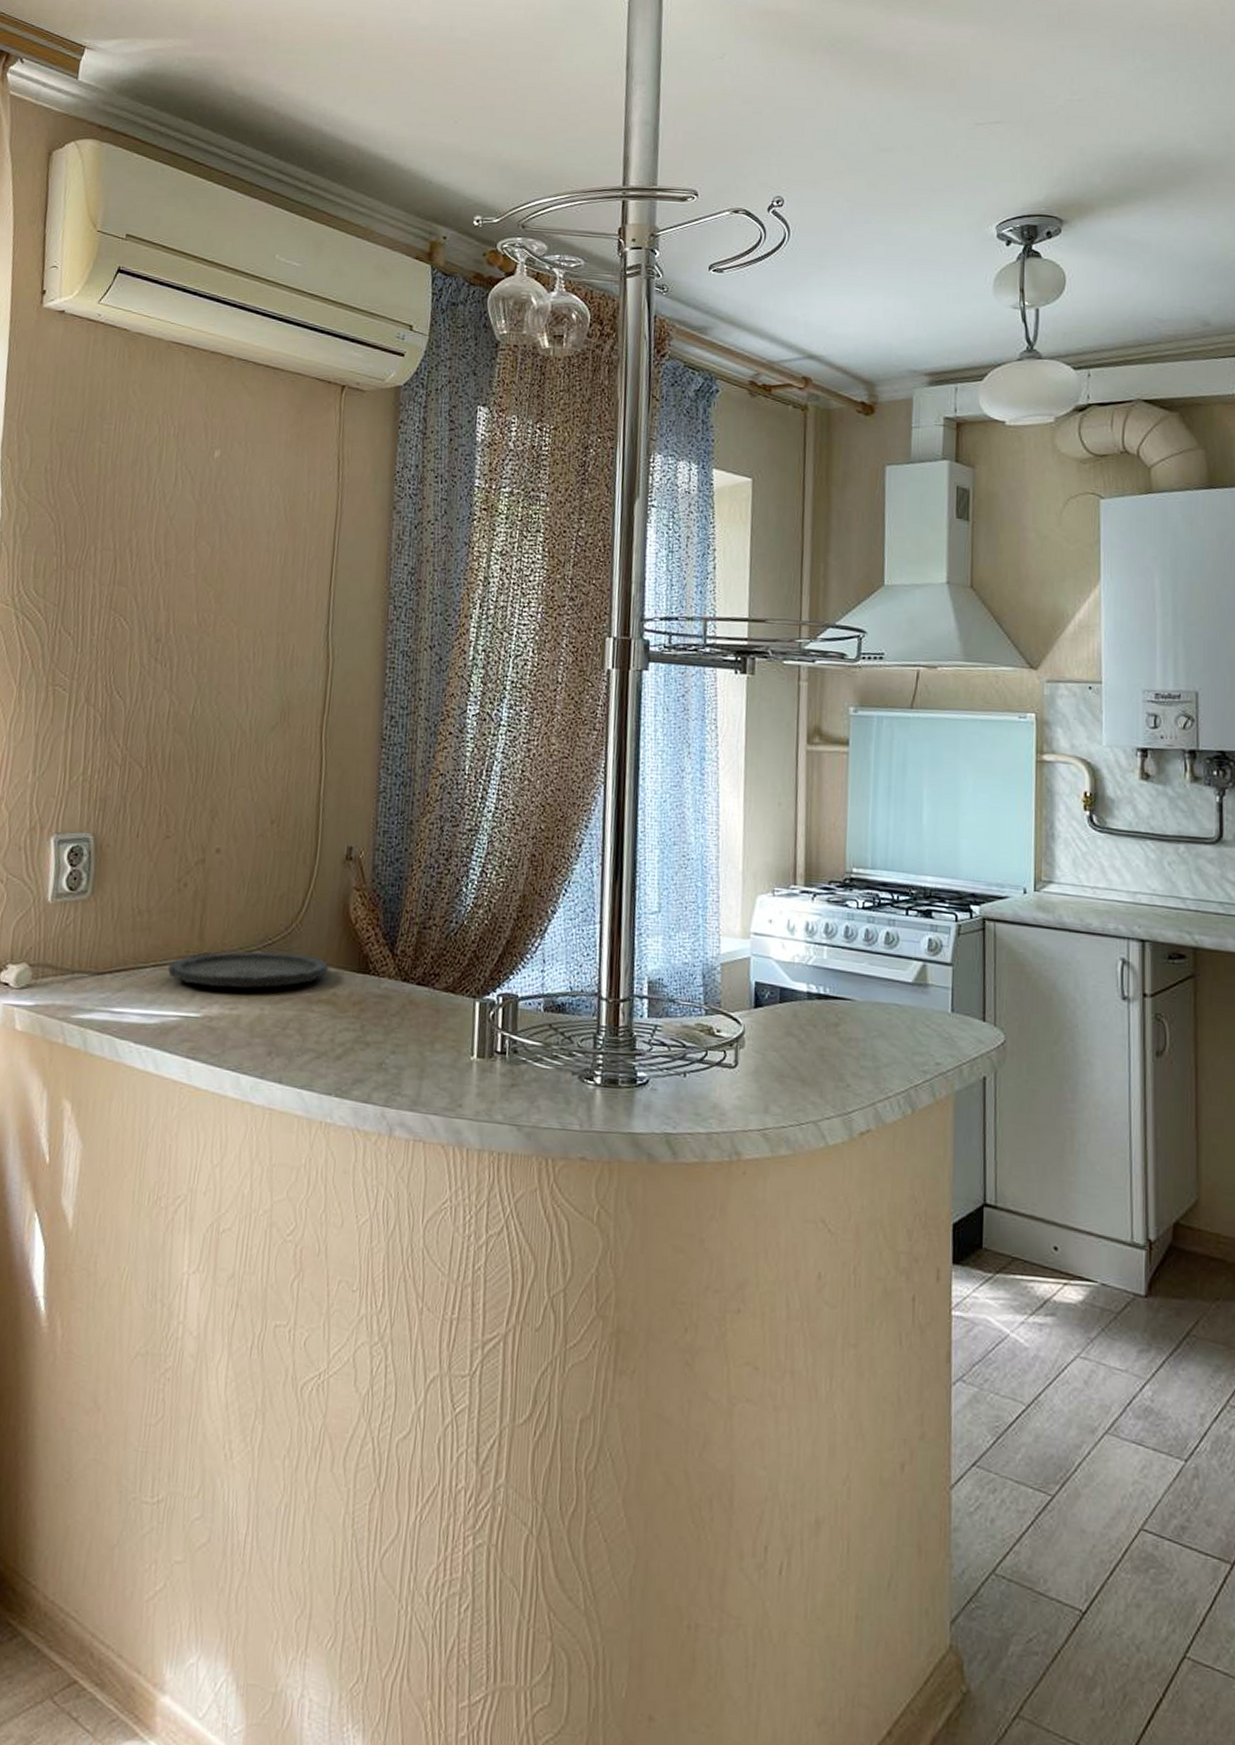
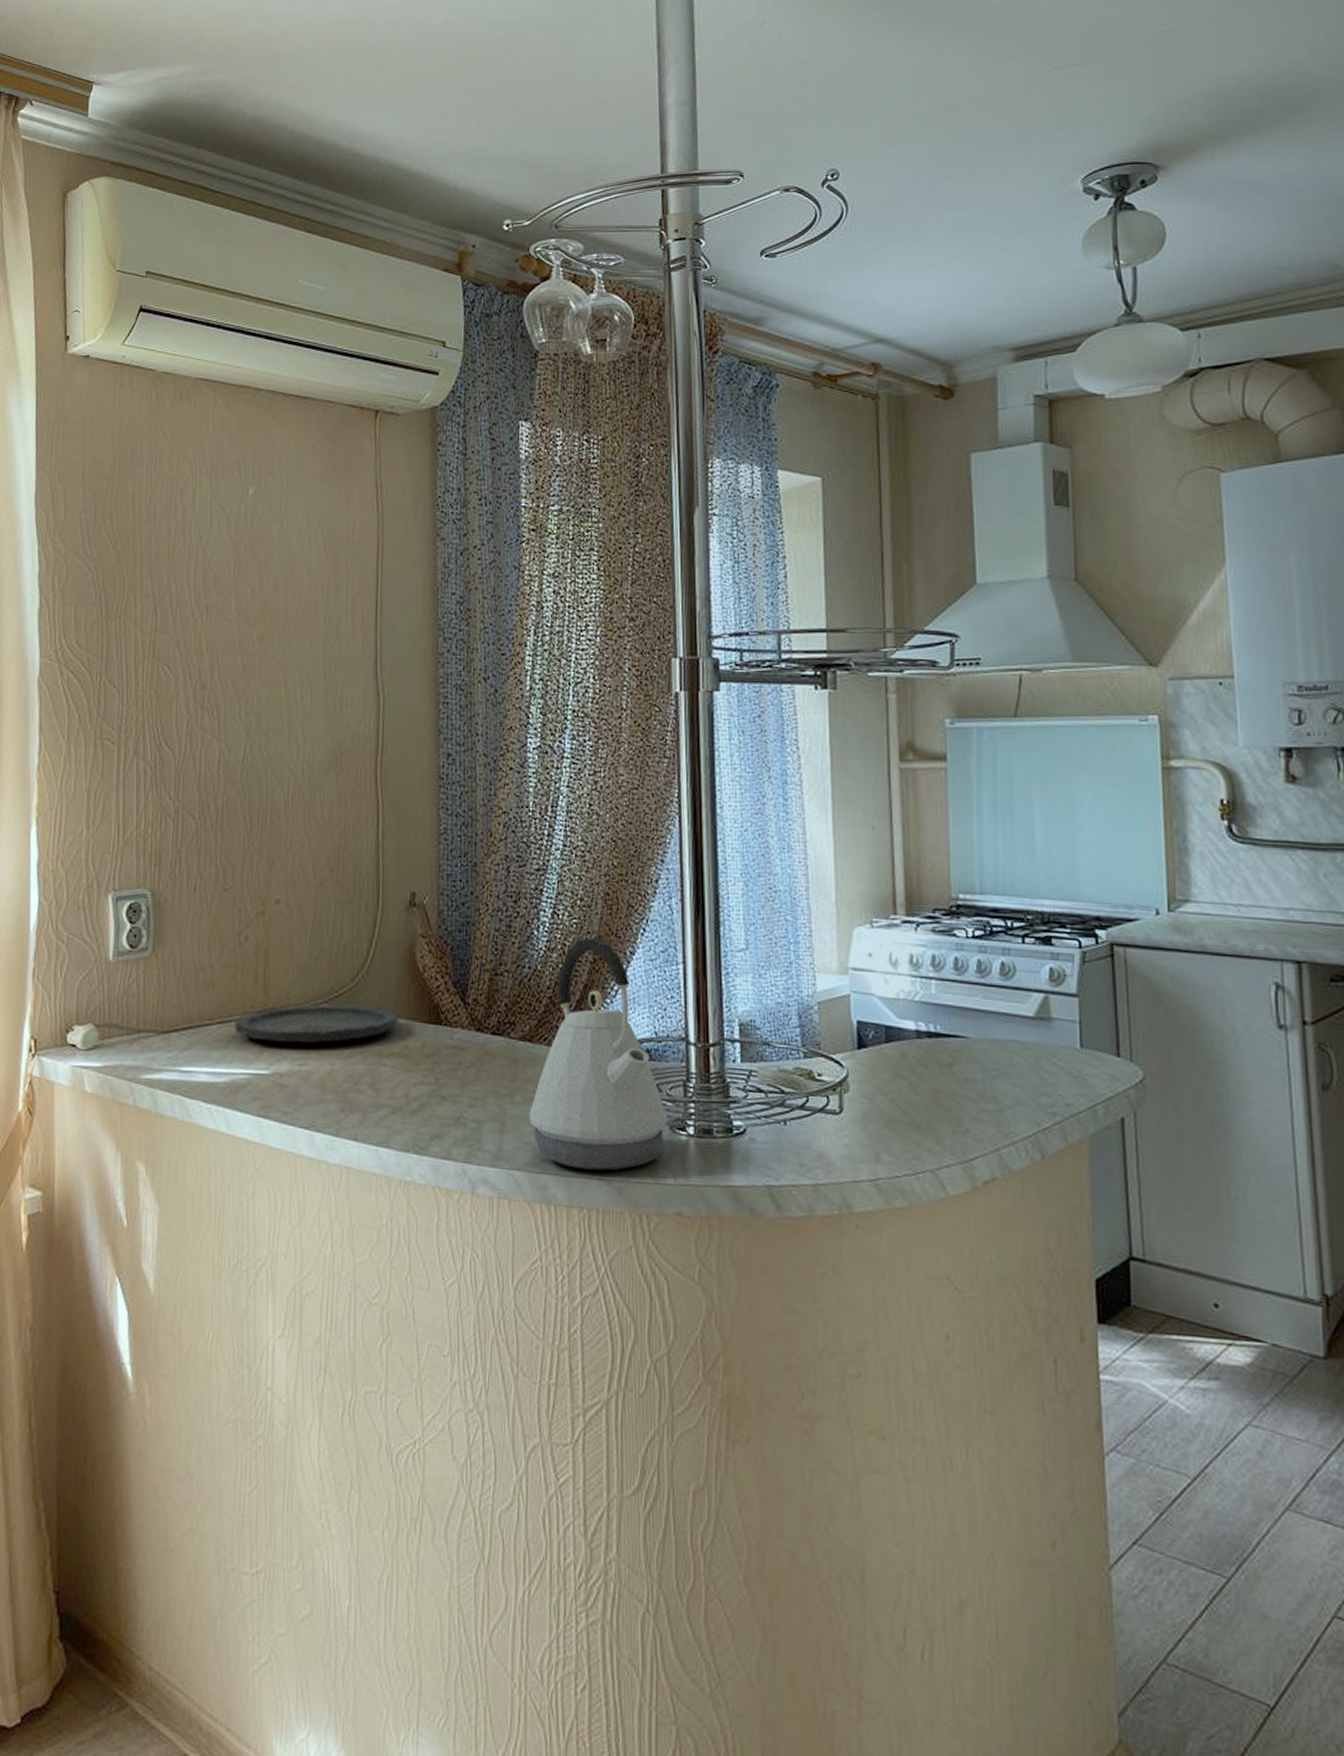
kettle: none [447,896,577,1117] -> present [529,938,667,1171]

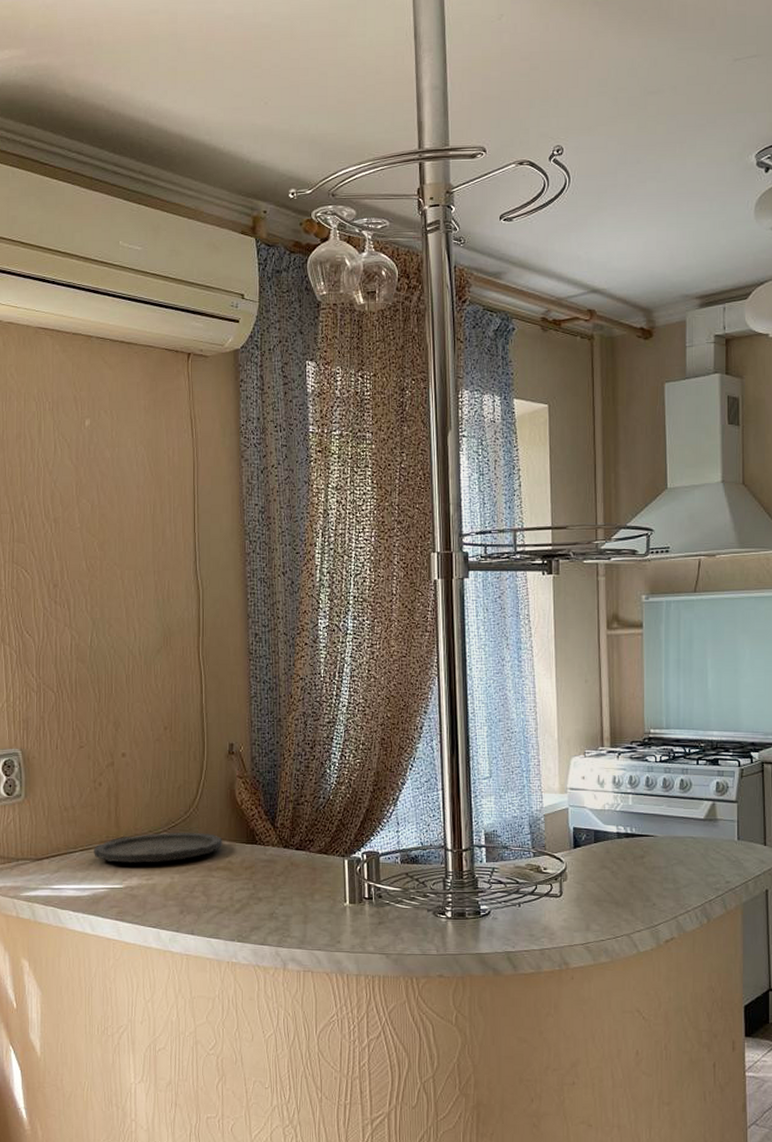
kettle: present [529,938,667,1171] -> none [326,773,431,947]

